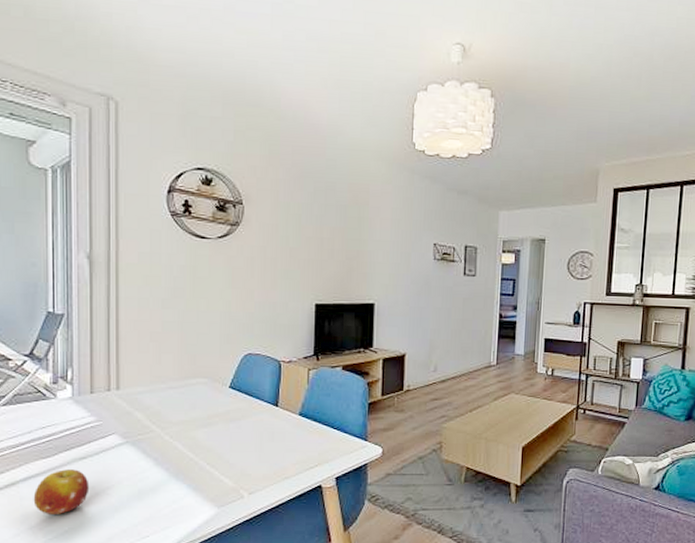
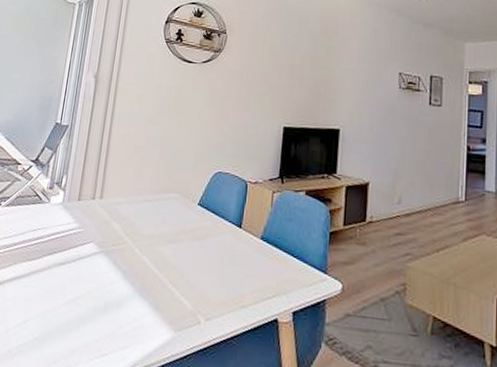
fruit: present [33,469,90,514] -> none [14,273,64,320]

